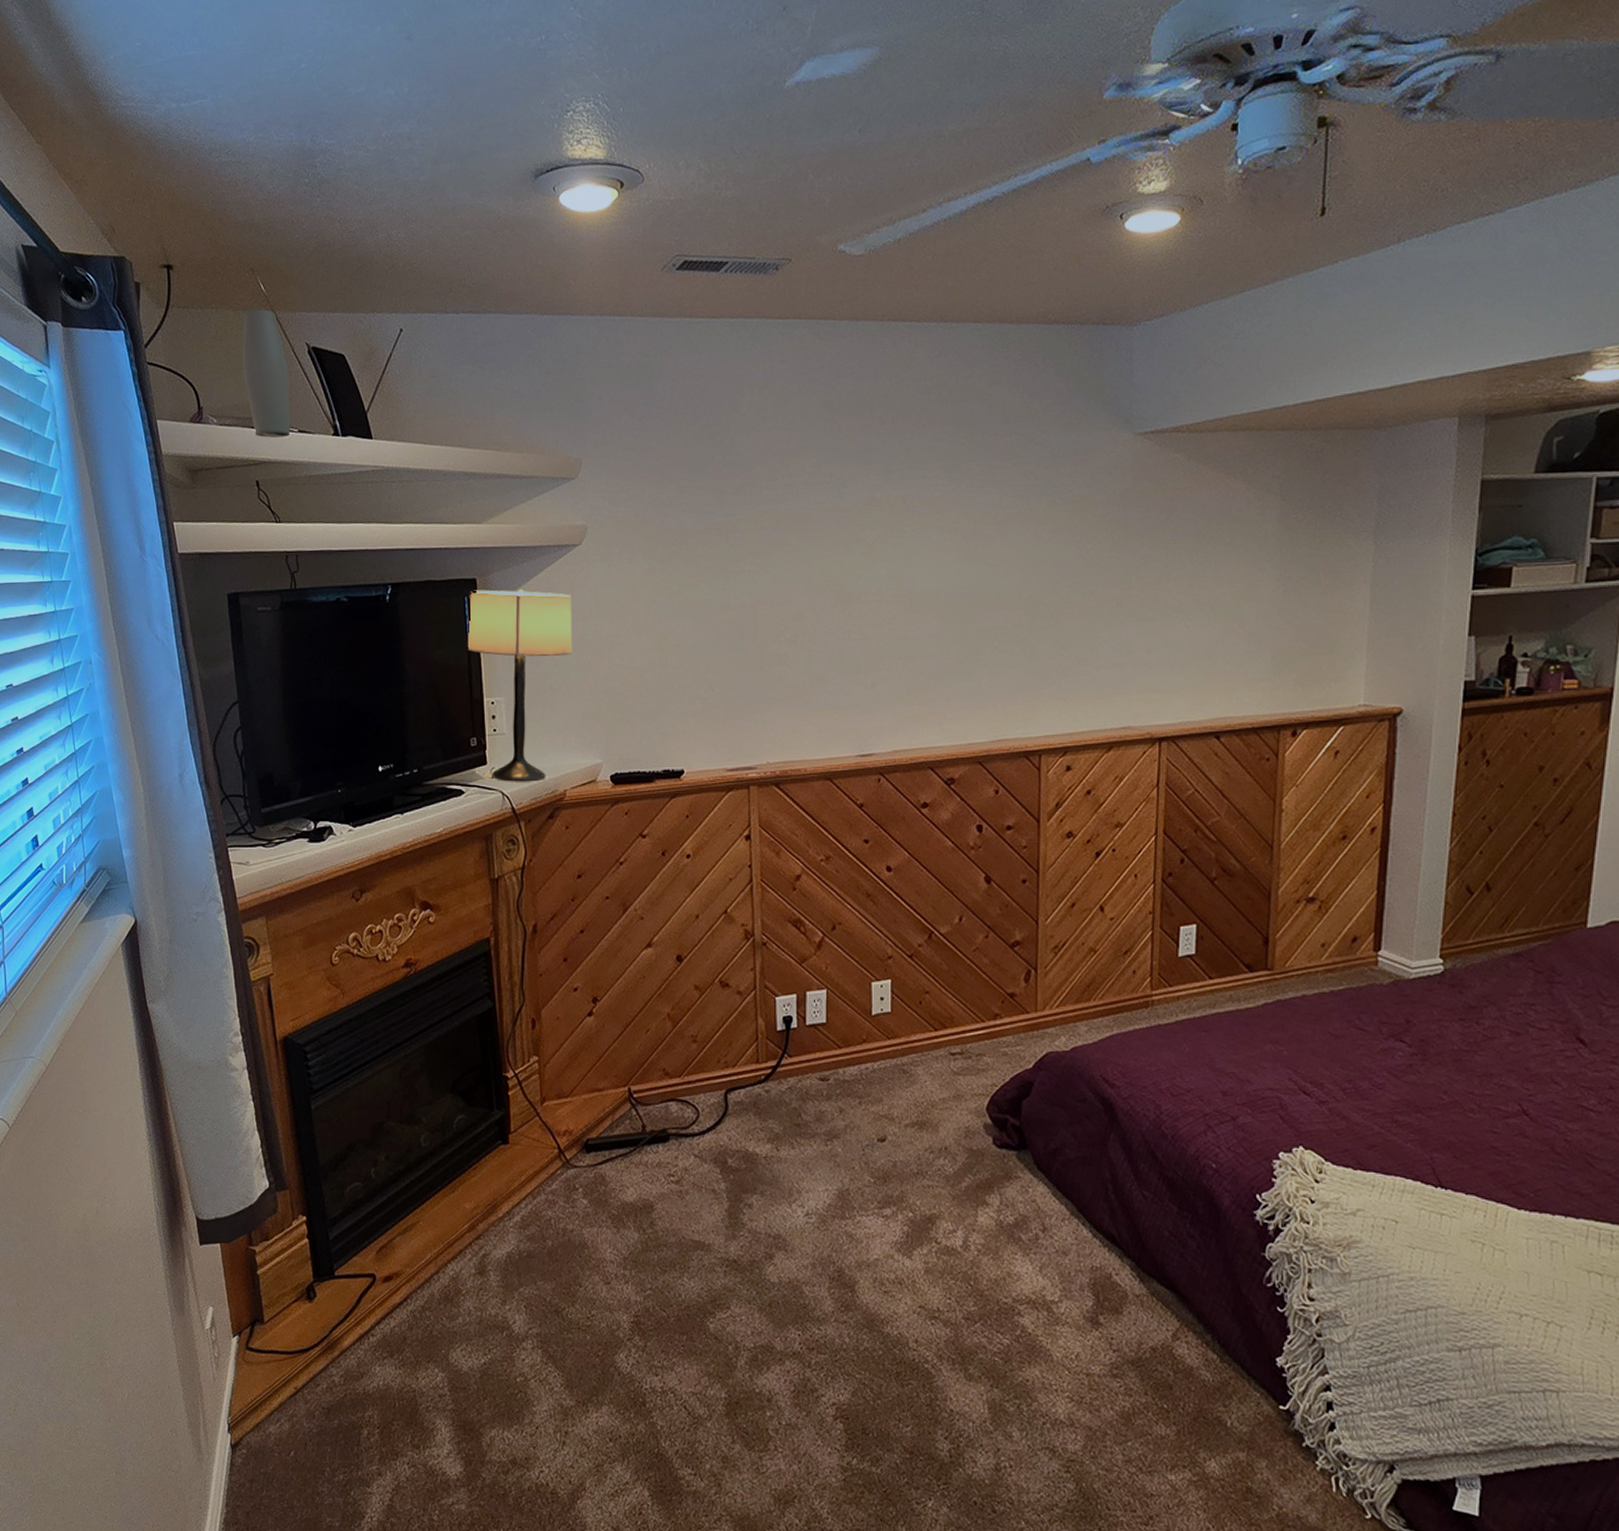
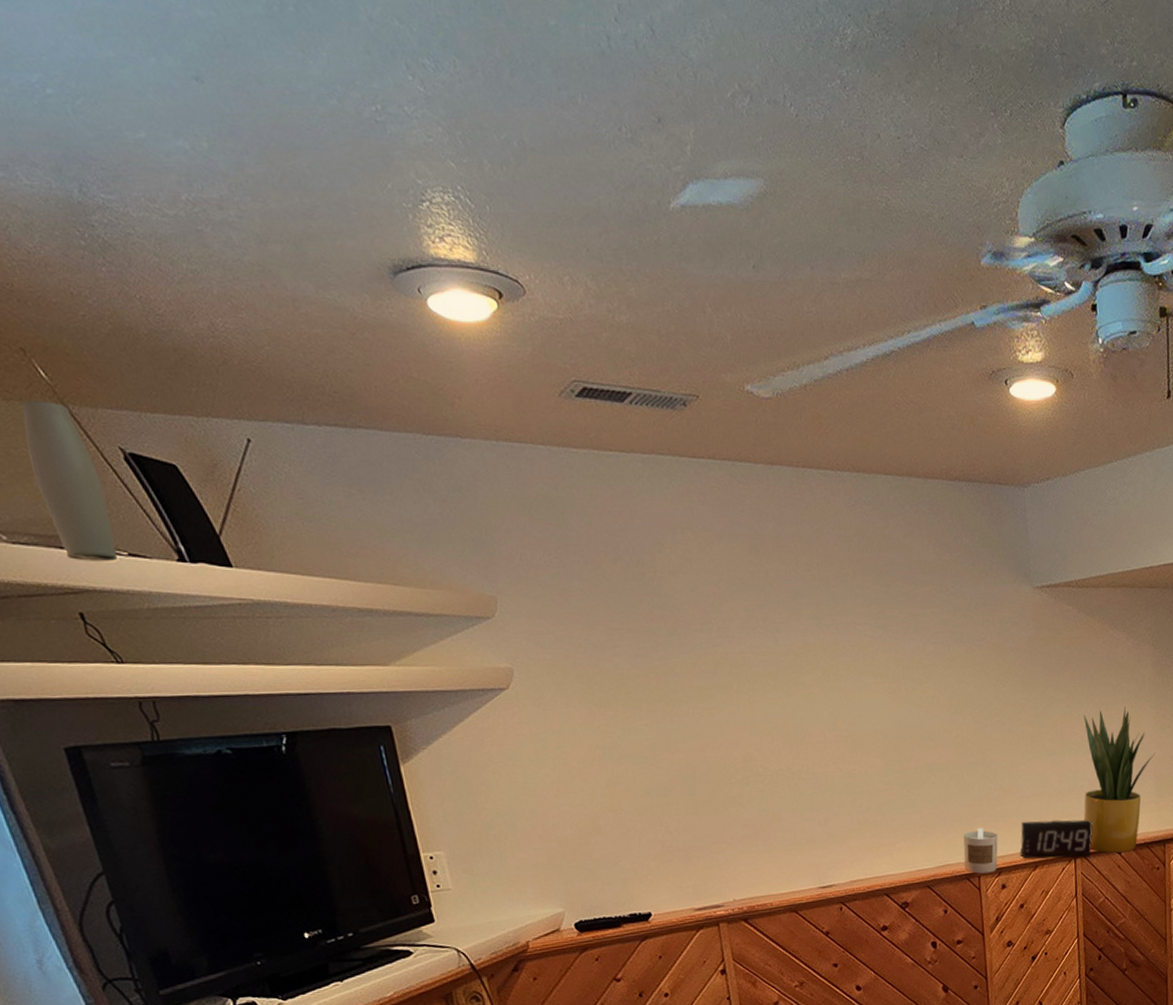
table lamp: present [467,588,573,782] -> none [384,735,516,939]
candle: none [1024,700,1066,752] -> present [963,828,998,874]
alarm clock: none [1091,694,1185,742] -> present [1019,819,1093,860]
planter: none [1175,566,1275,739] -> present [1083,706,1156,854]

